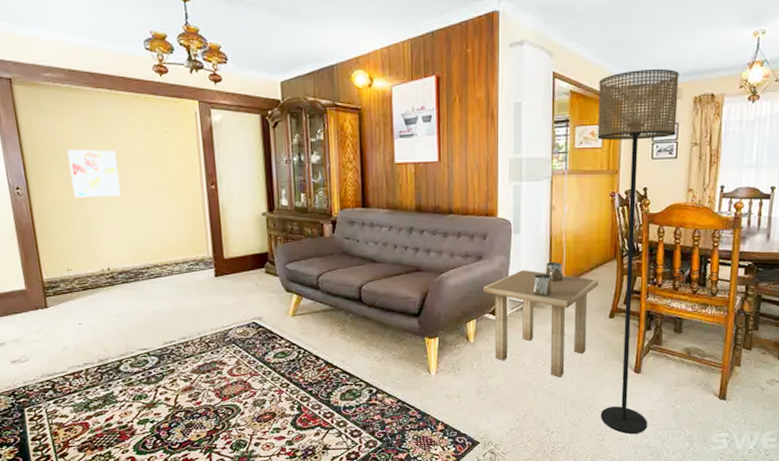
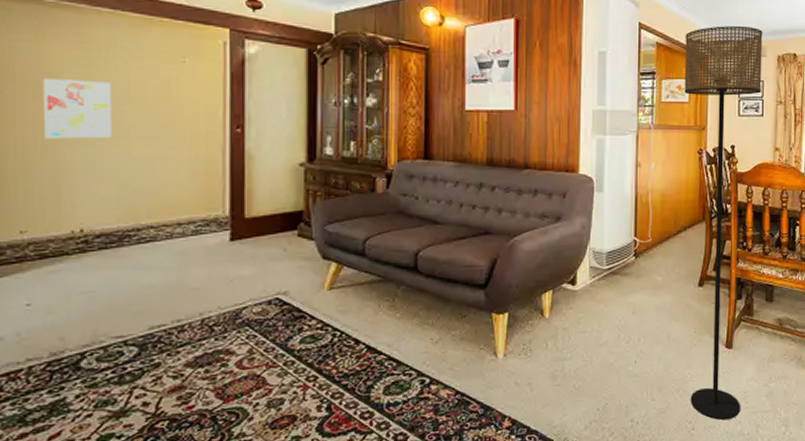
side table: present [483,262,598,377] -> none [562,224,686,356]

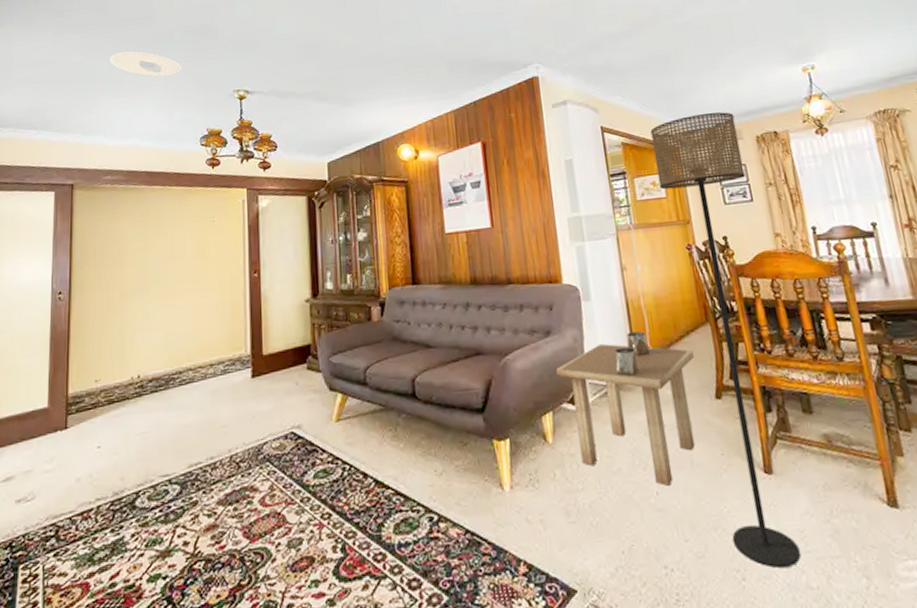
wall art: present [44,79,111,139] -> none [115,246,161,299]
side table: none [562,224,686,356] -> present [556,331,695,486]

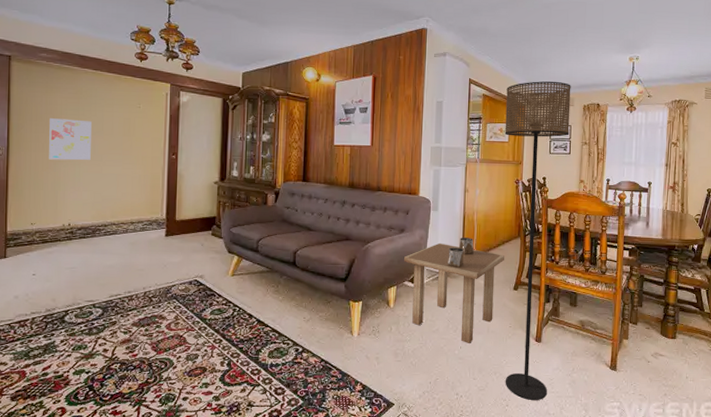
wall art: none [115,246,161,299] -> present [49,118,92,161]

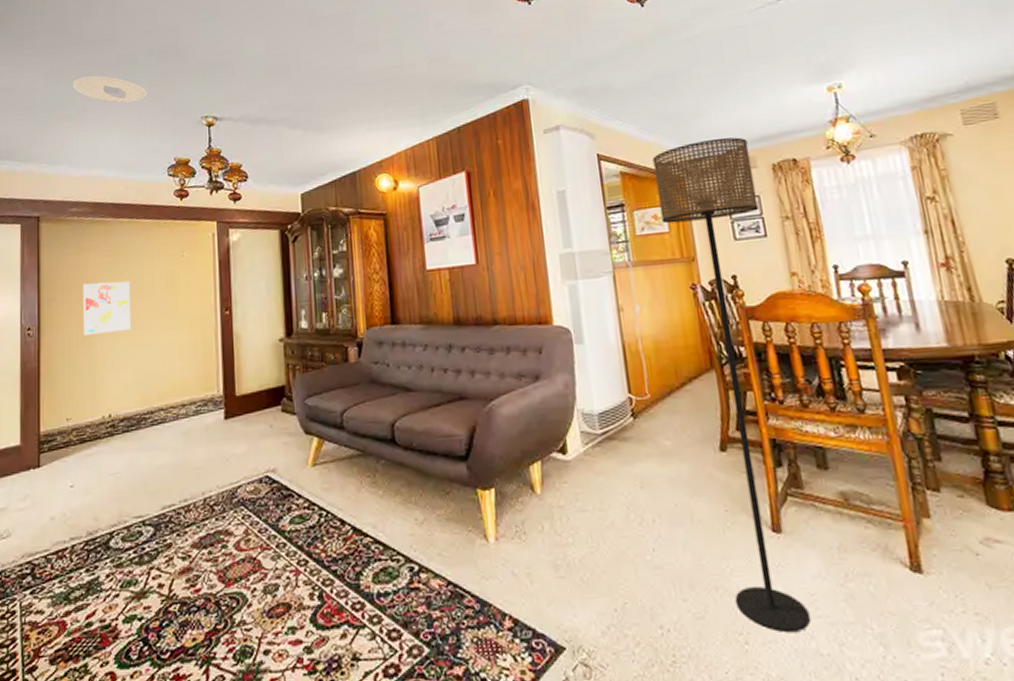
side table: present [404,237,504,343] -> none [546,377,696,542]

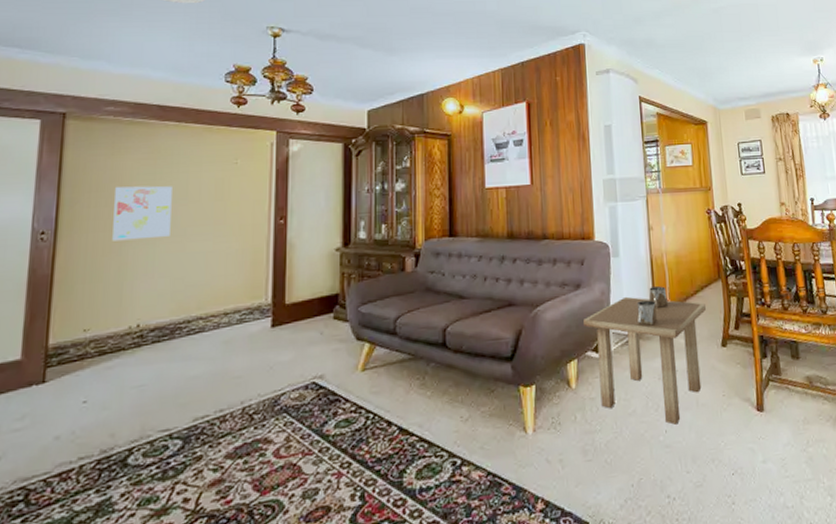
side table: none [546,377,696,542] -> present [584,286,706,425]
floor lamp: present [652,137,811,632] -> none [683,92,781,492]

